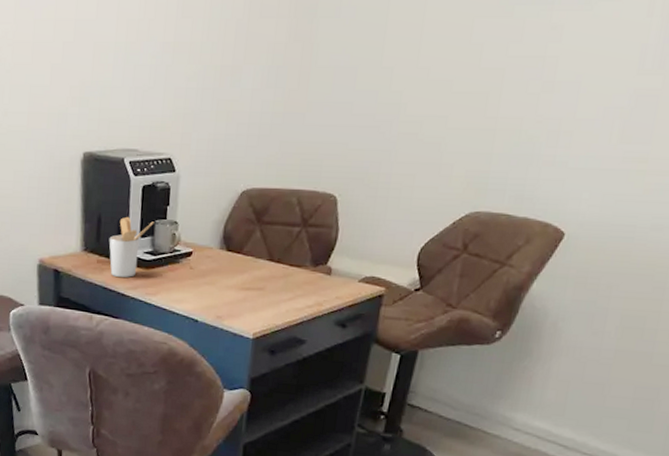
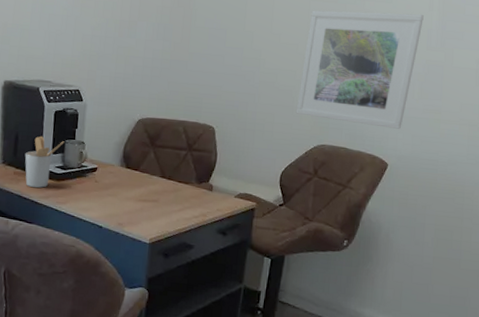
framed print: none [444,24,638,186] -> present [296,10,424,129]

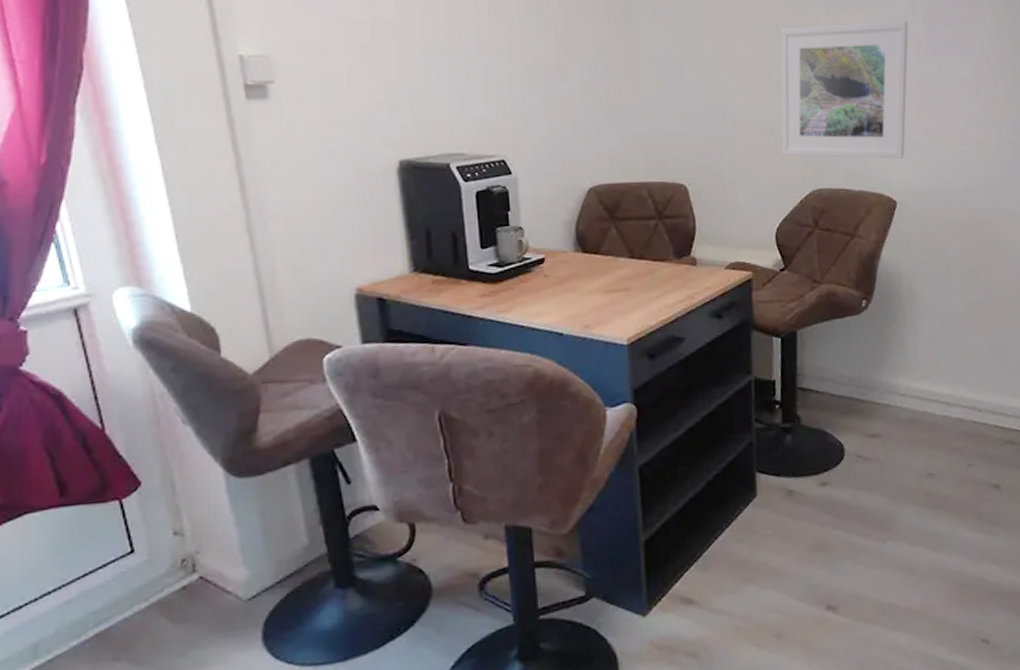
utensil holder: present [25,136,65,188] -> none [443,227,496,297]

